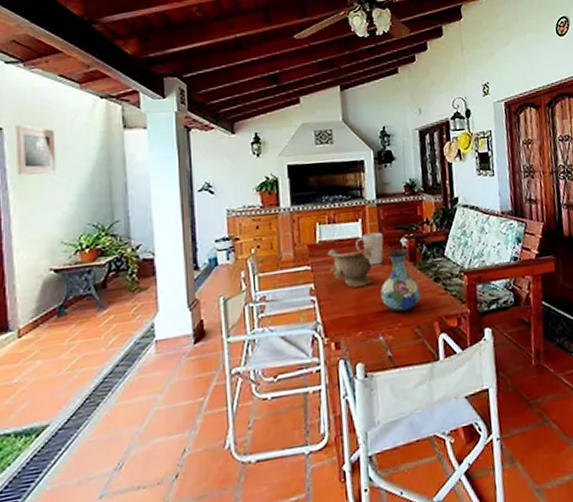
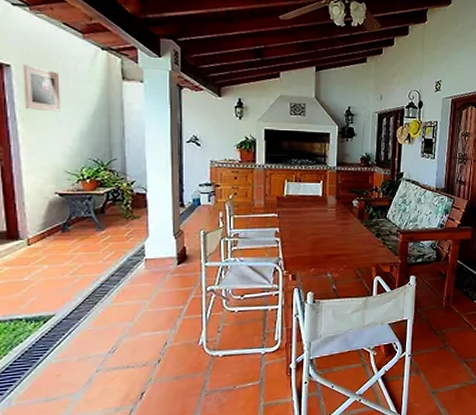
decorative bowl: present [327,248,372,288] -> none [292,202,328,234]
pitcher: present [354,232,384,266] -> none [315,193,339,219]
vase: present [379,249,421,313] -> none [331,209,364,258]

